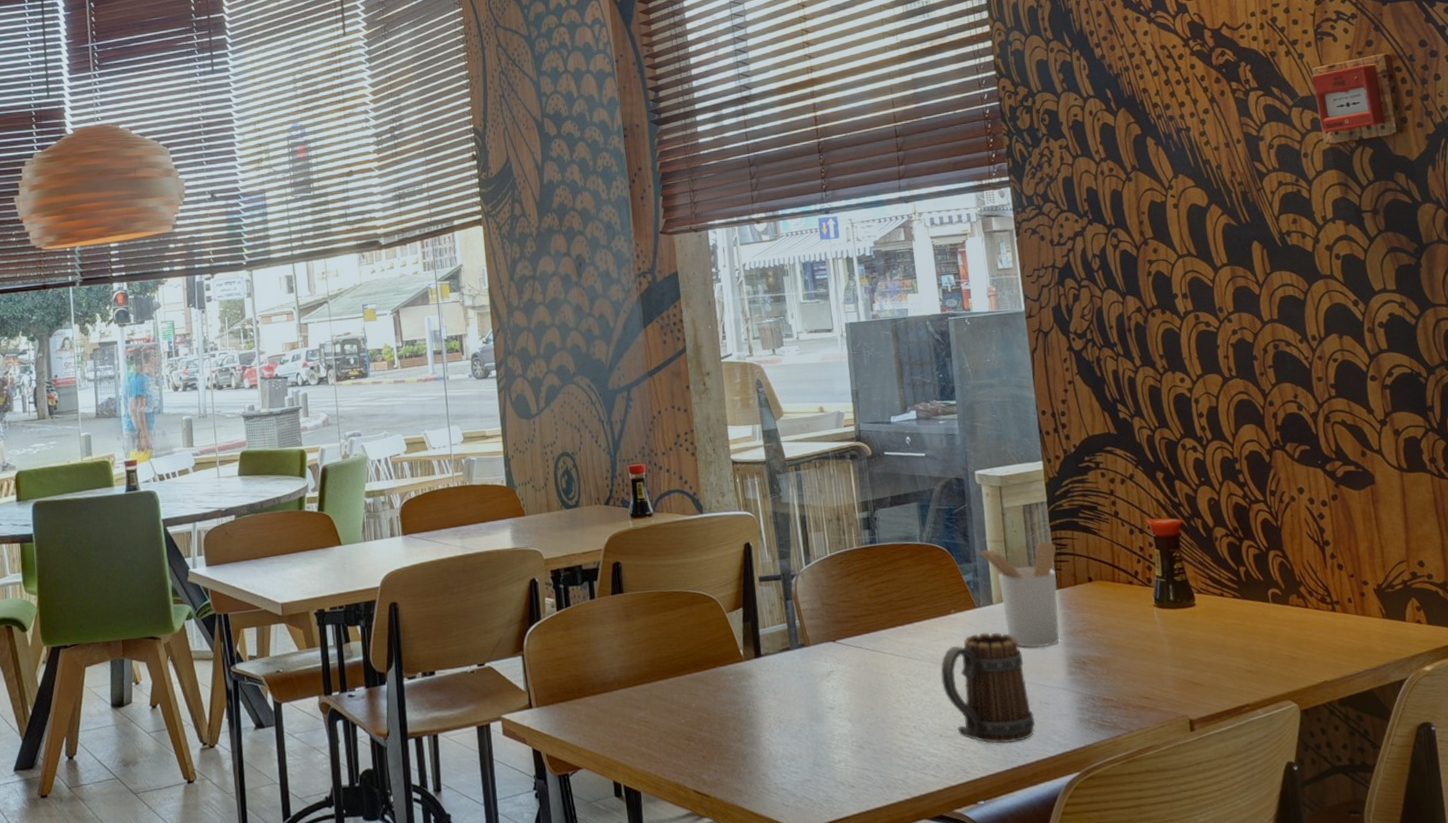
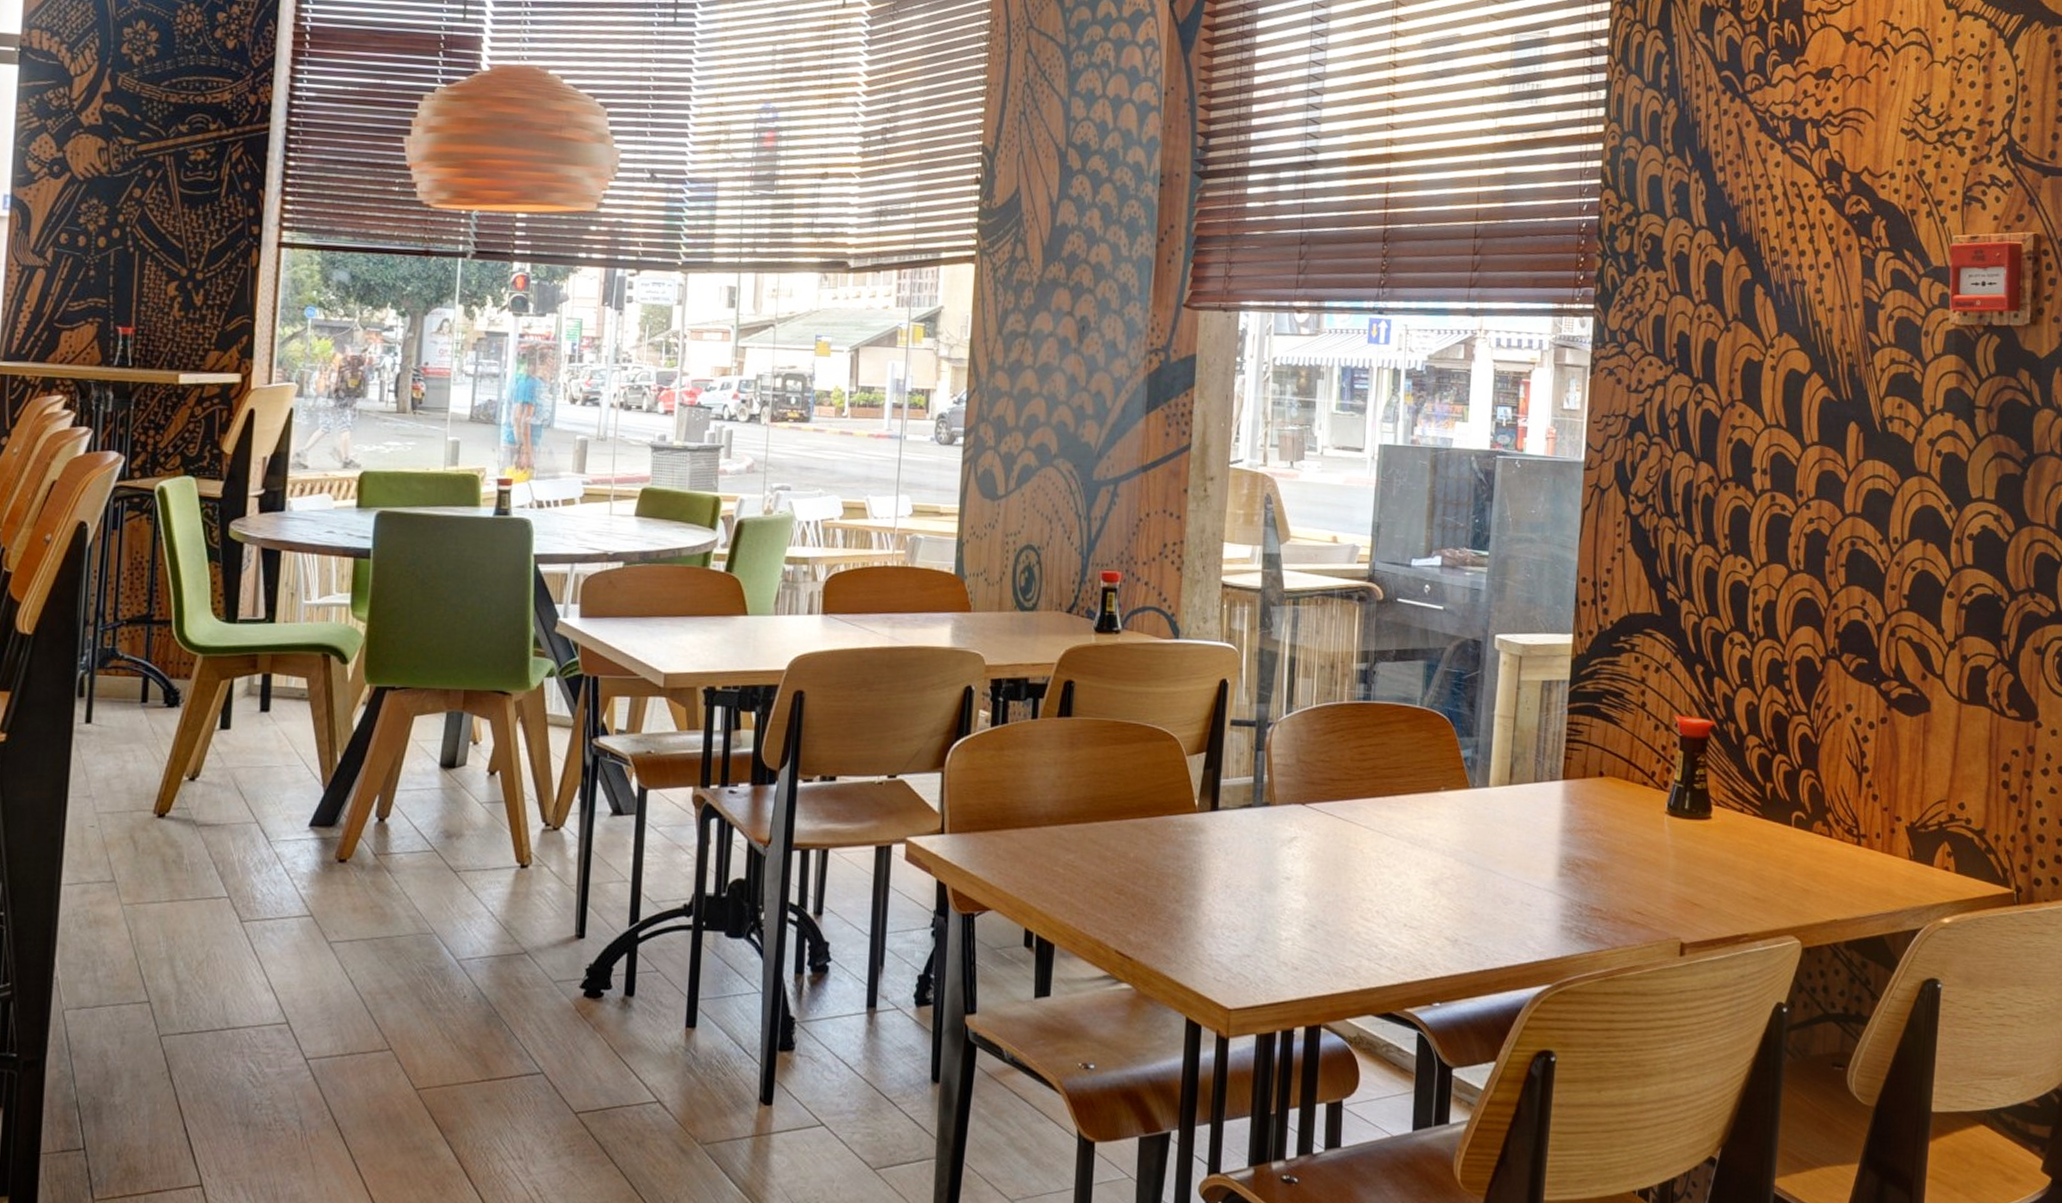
mug: present [940,632,1036,744] -> none [1416,816,1512,944]
utensil holder: present [976,541,1060,648] -> none [1481,723,1571,843]

